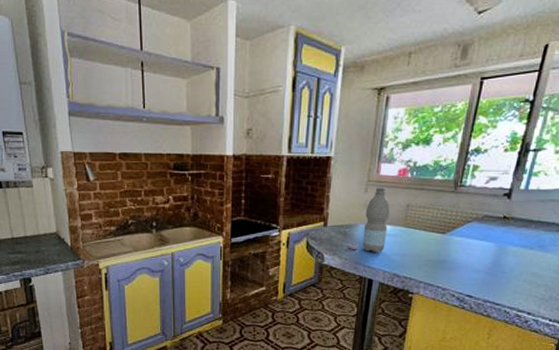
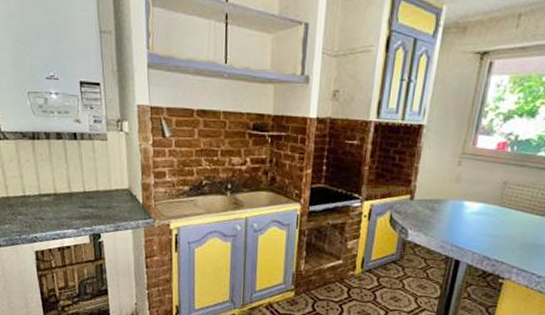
water bottle: present [348,187,390,253] -> none [435,160,485,232]

